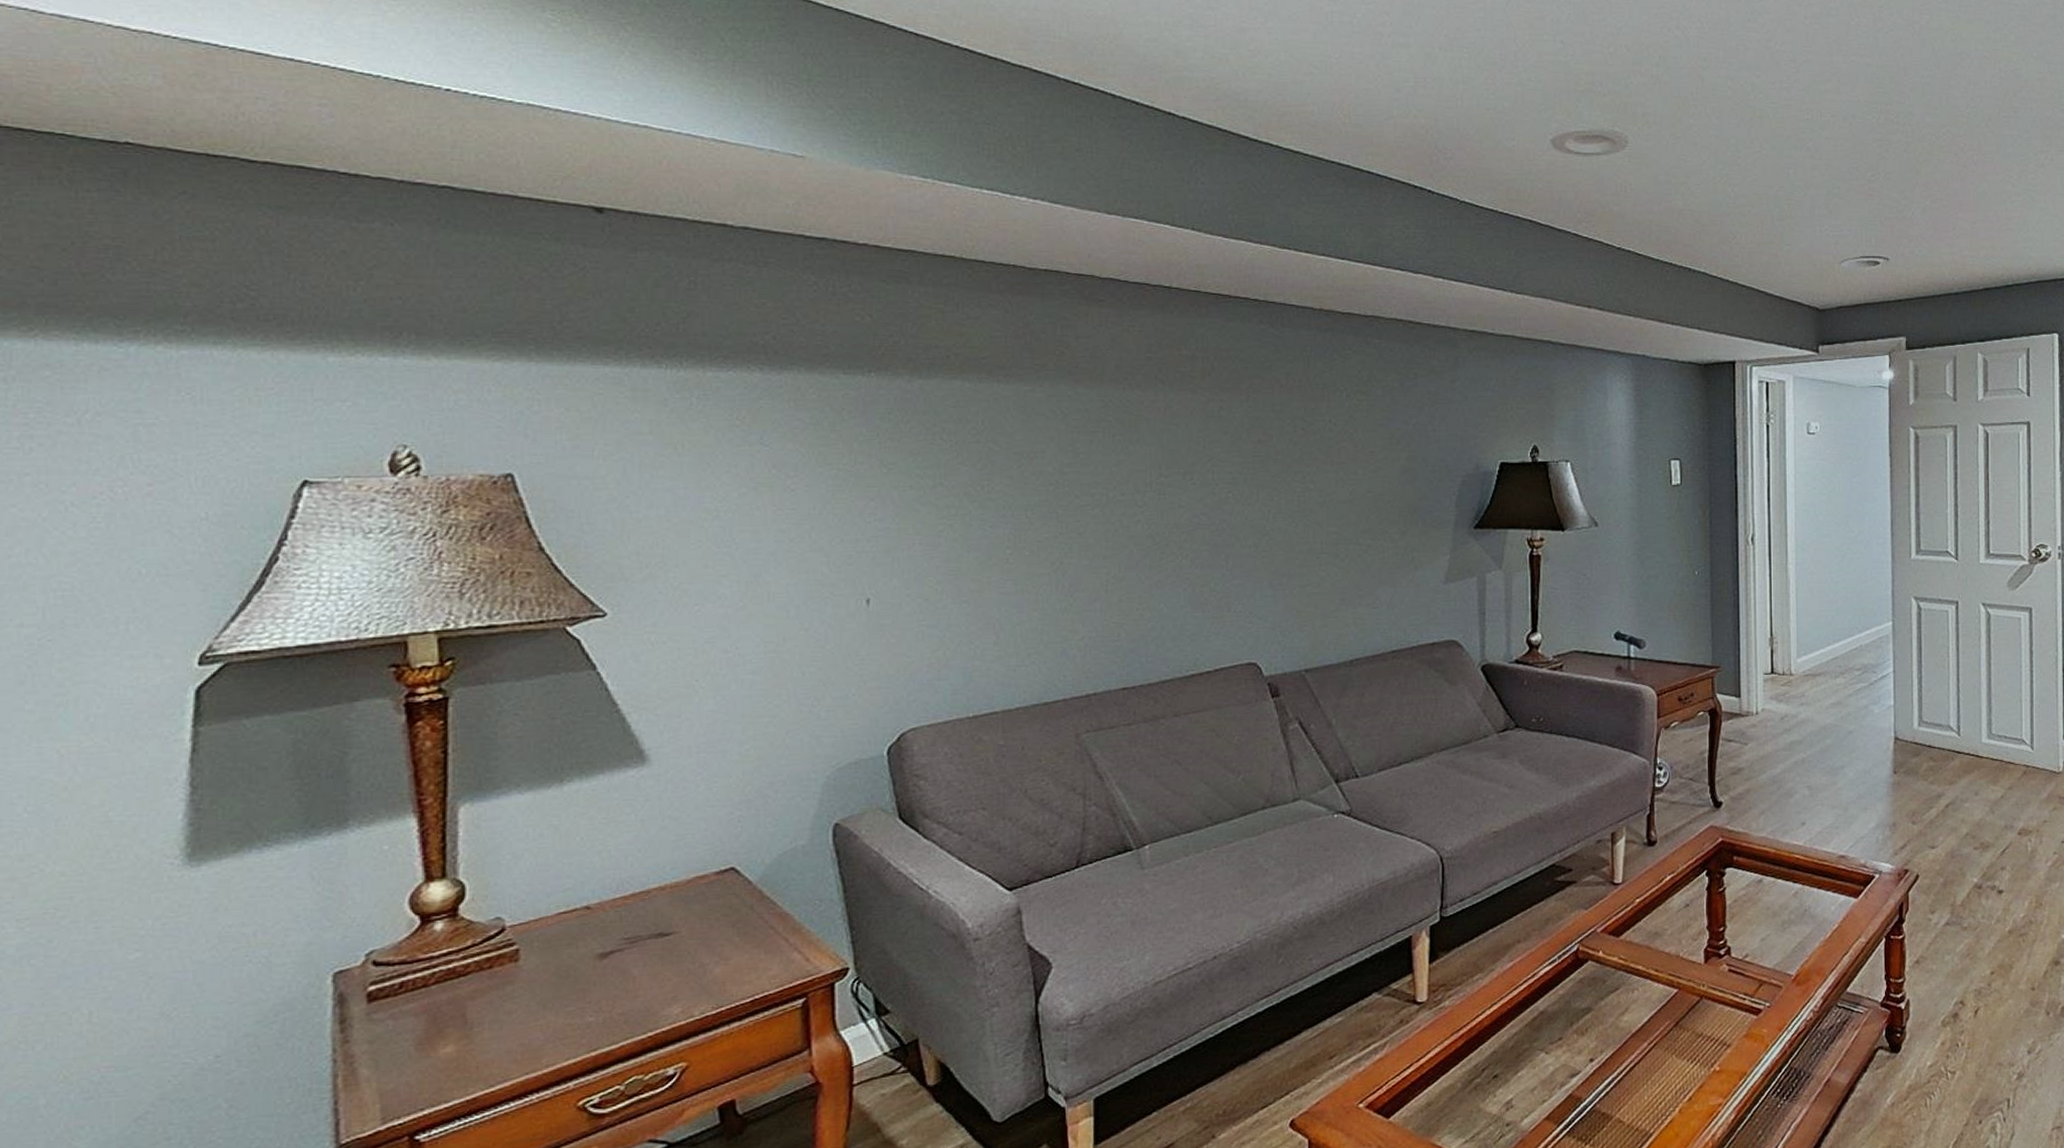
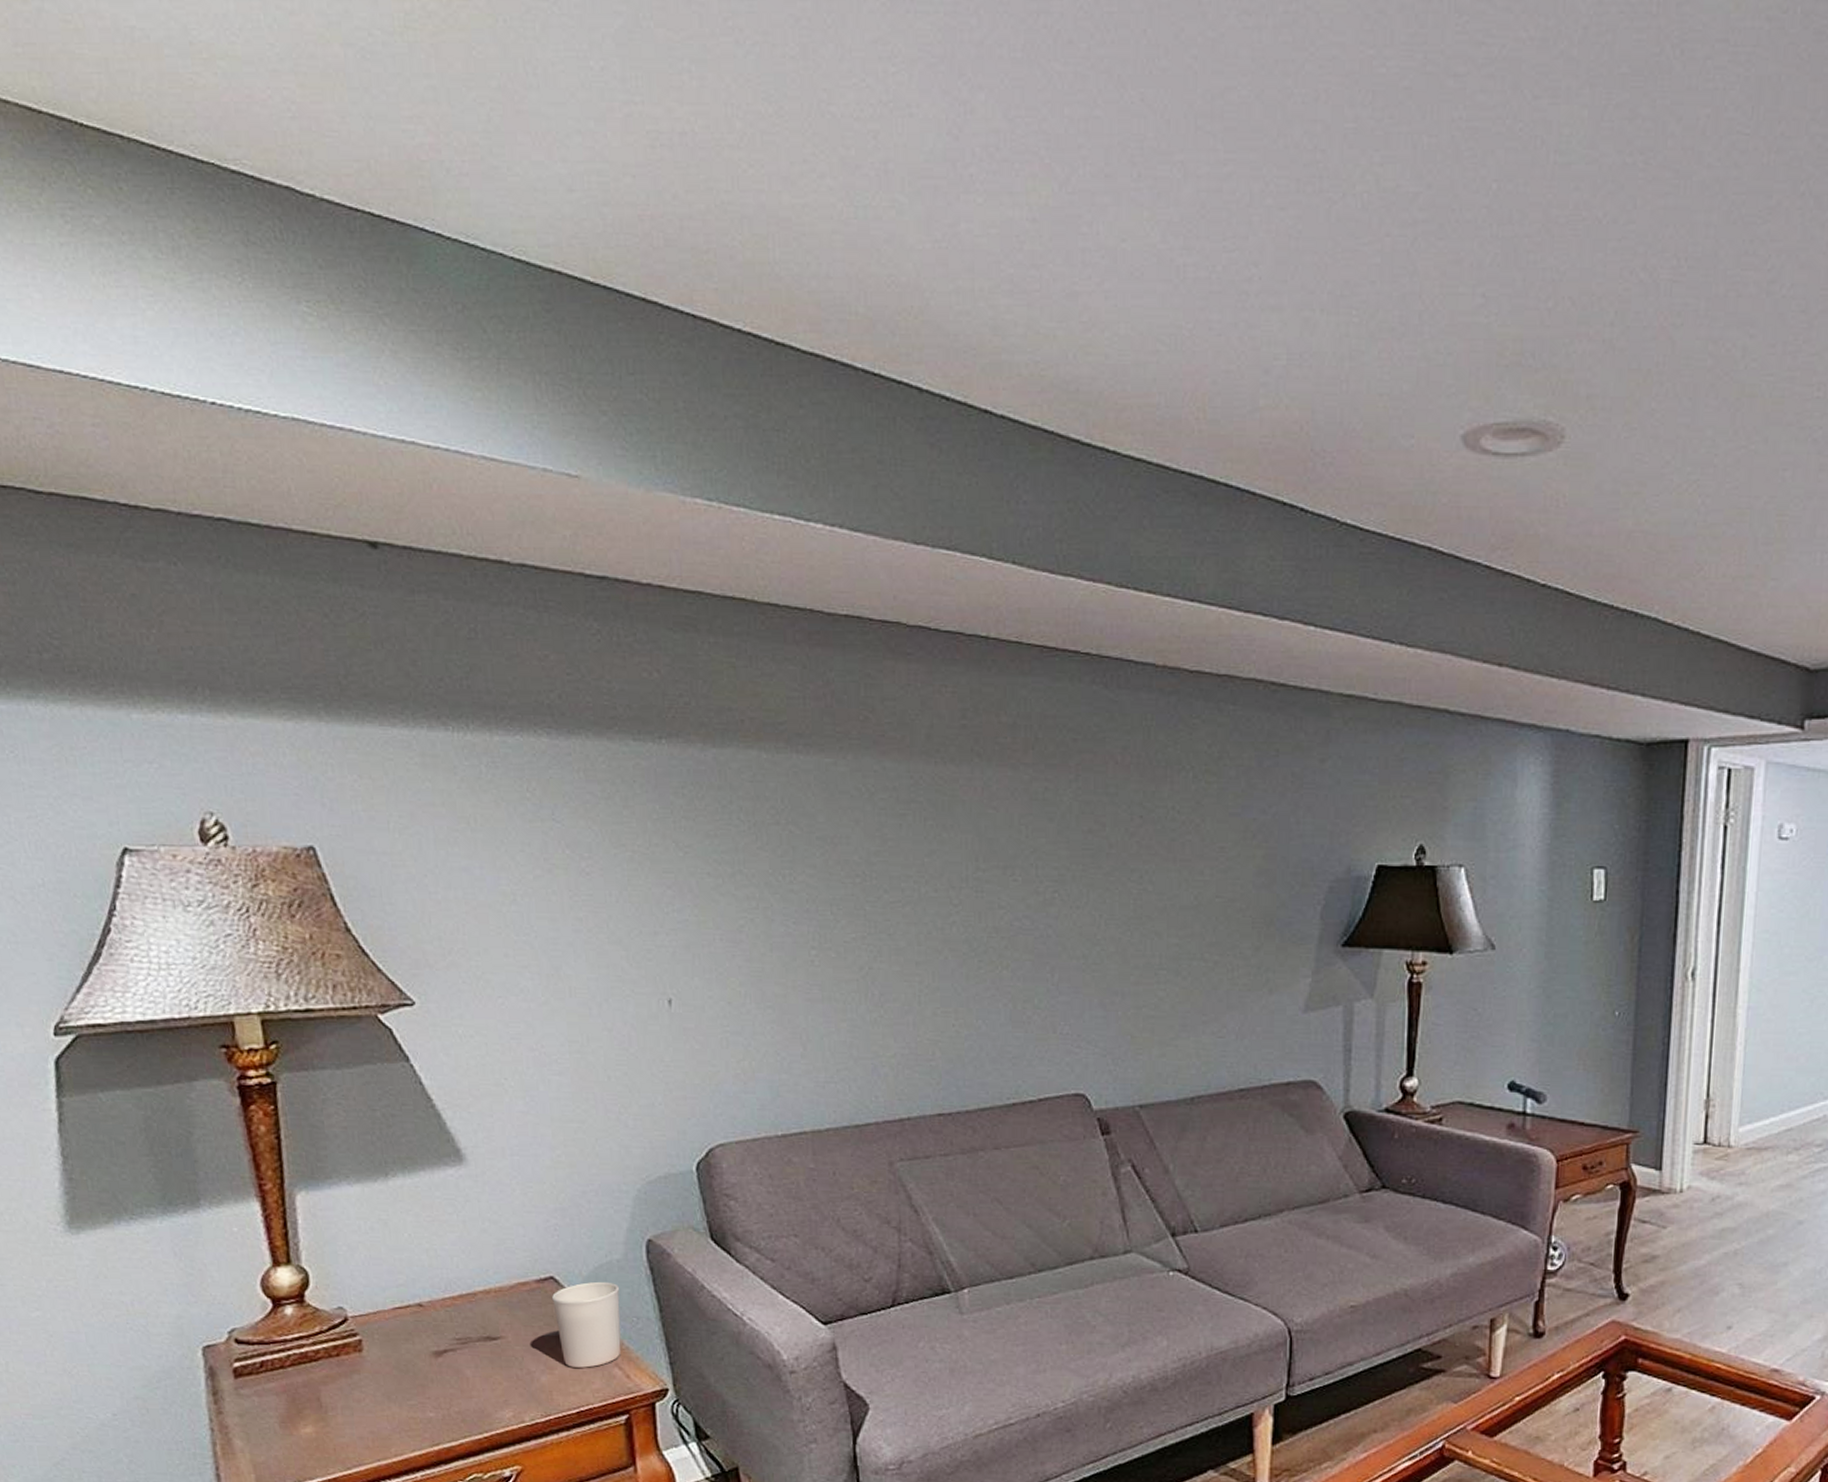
candle holder: none [730,867,803,956] -> present [551,1281,622,1368]

